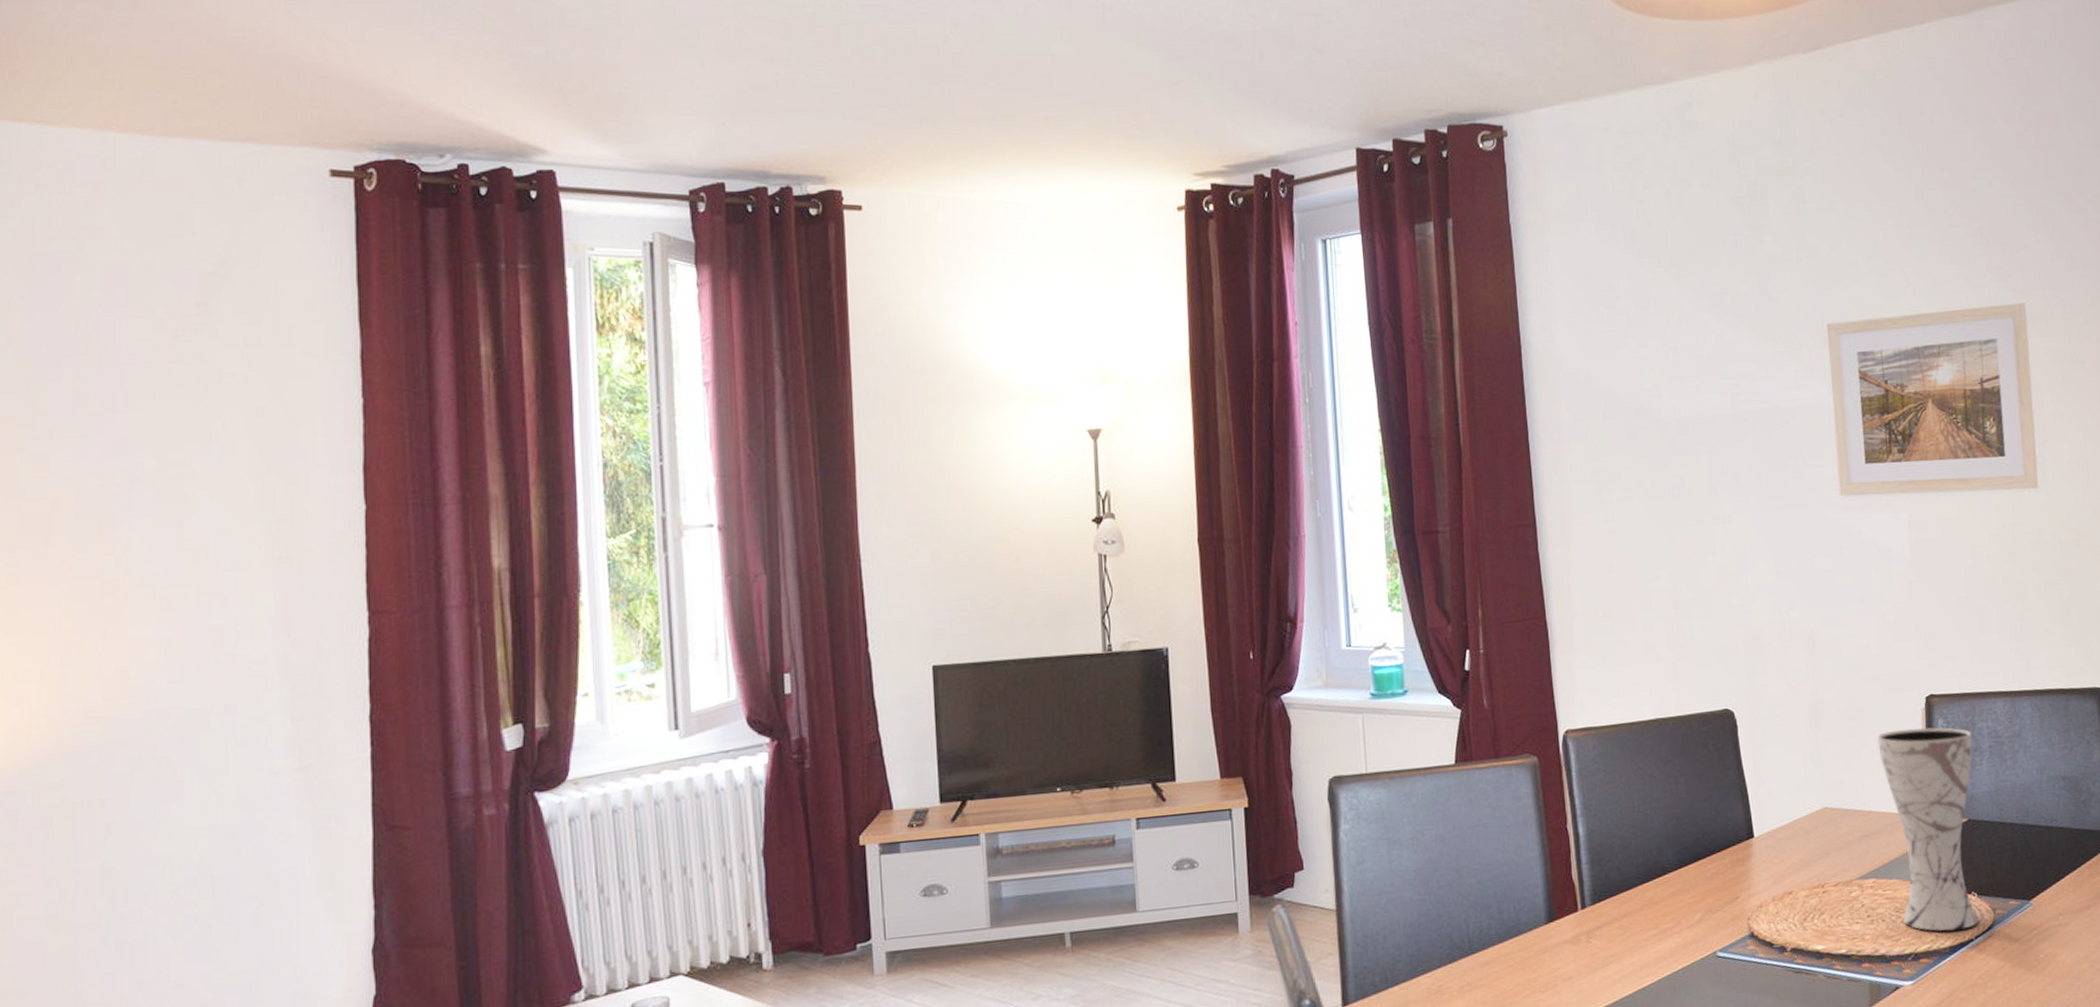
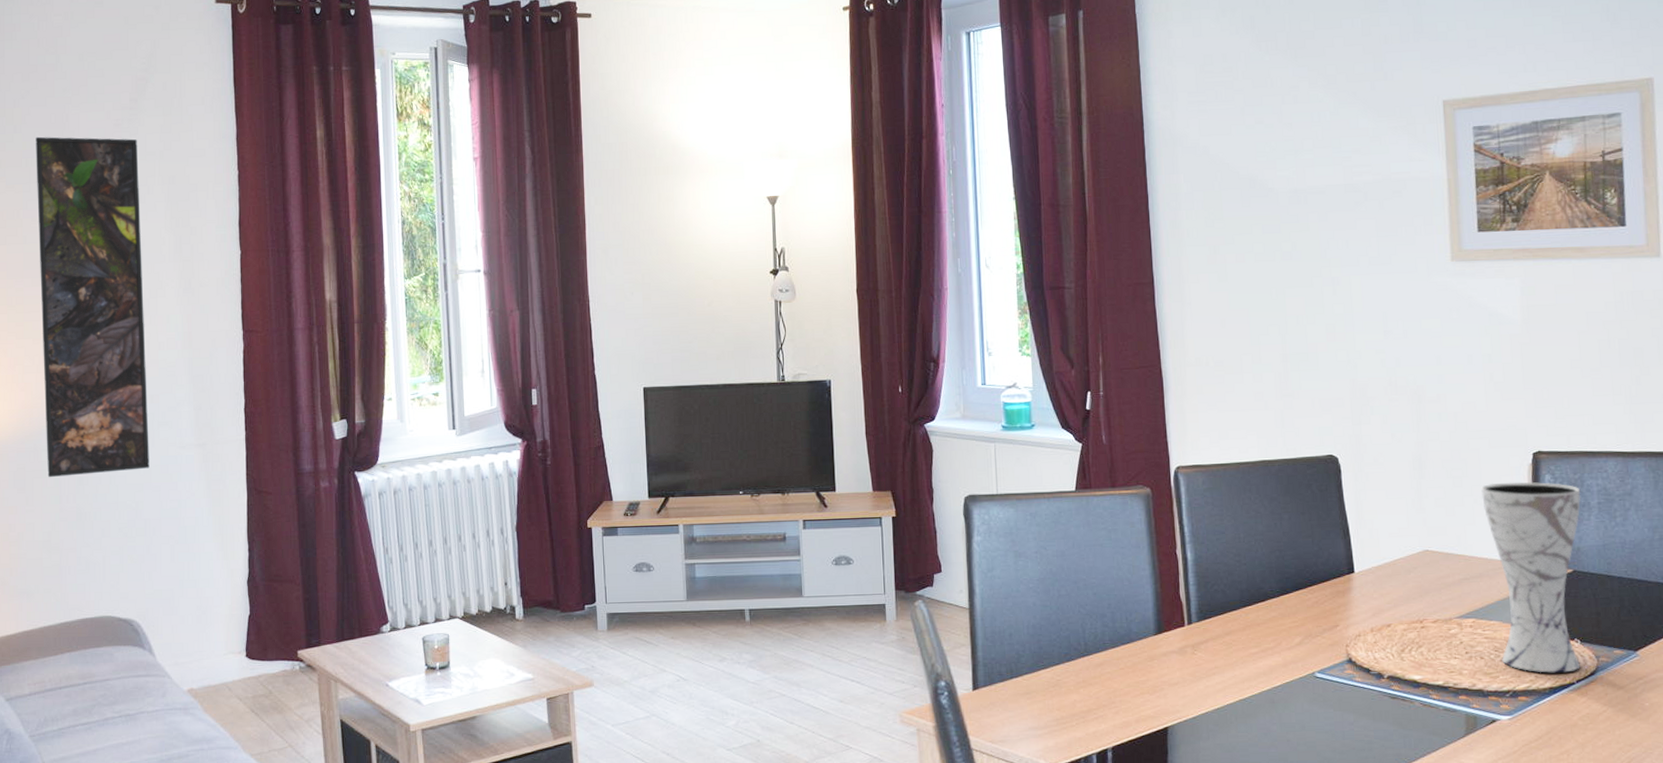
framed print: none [42,351,221,827] -> present [35,136,150,478]

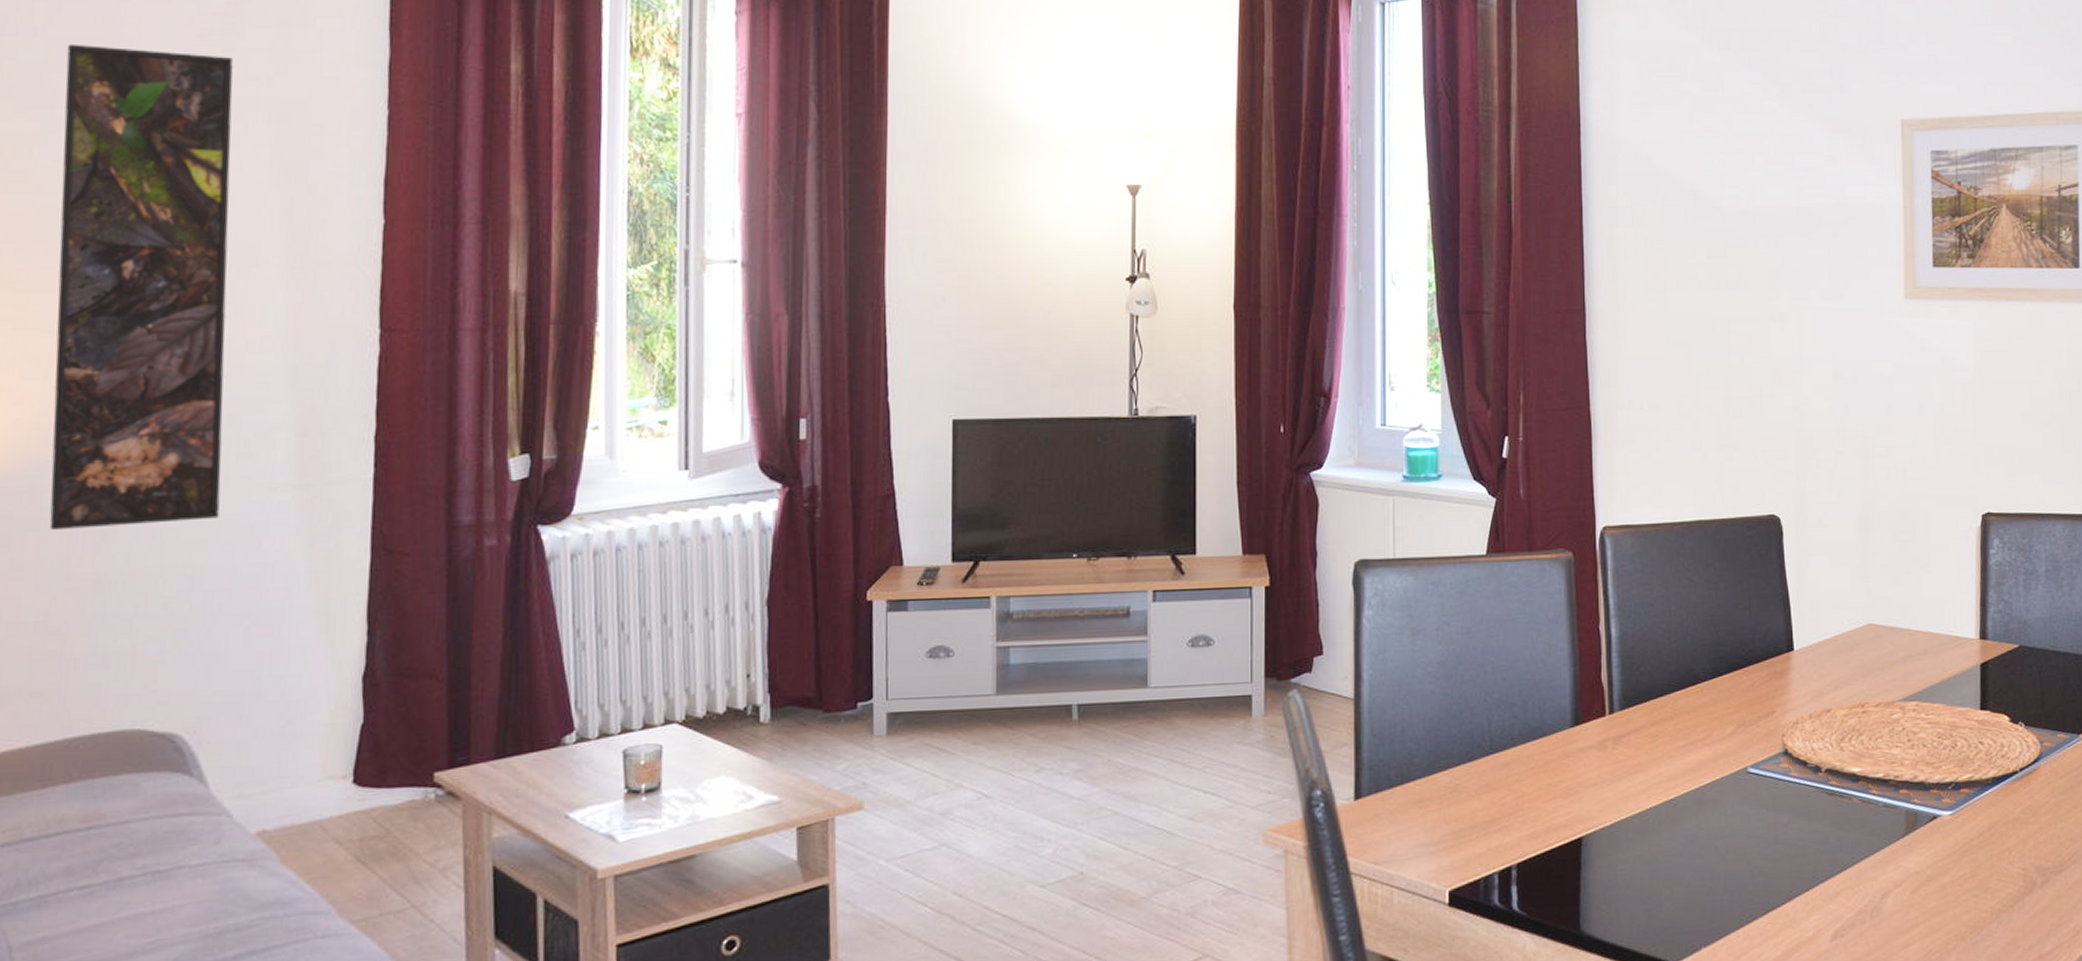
vase: present [1481,482,1581,673] -> none [1929,547,2029,761]

